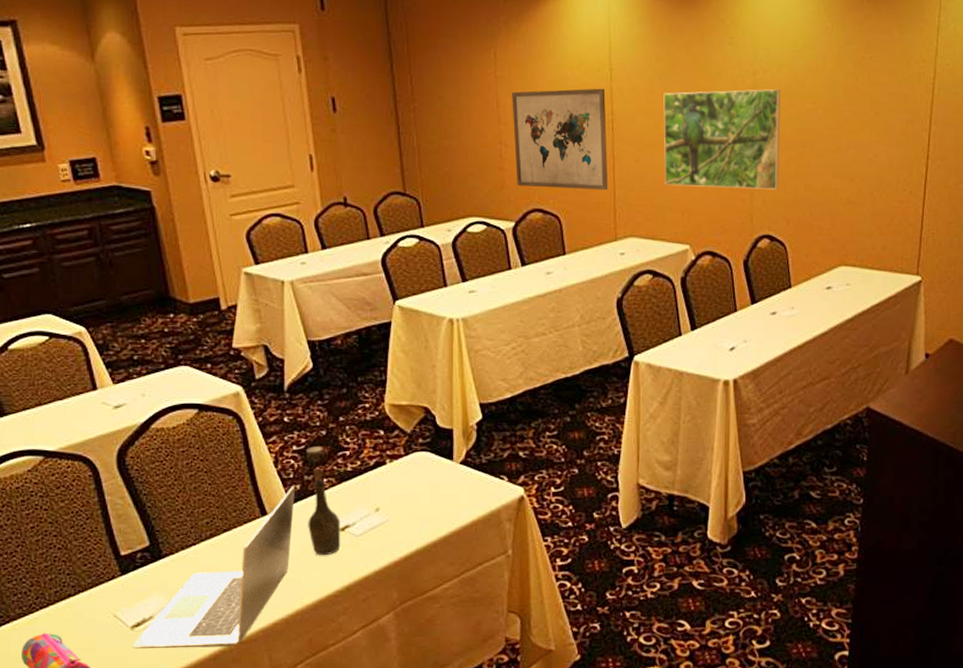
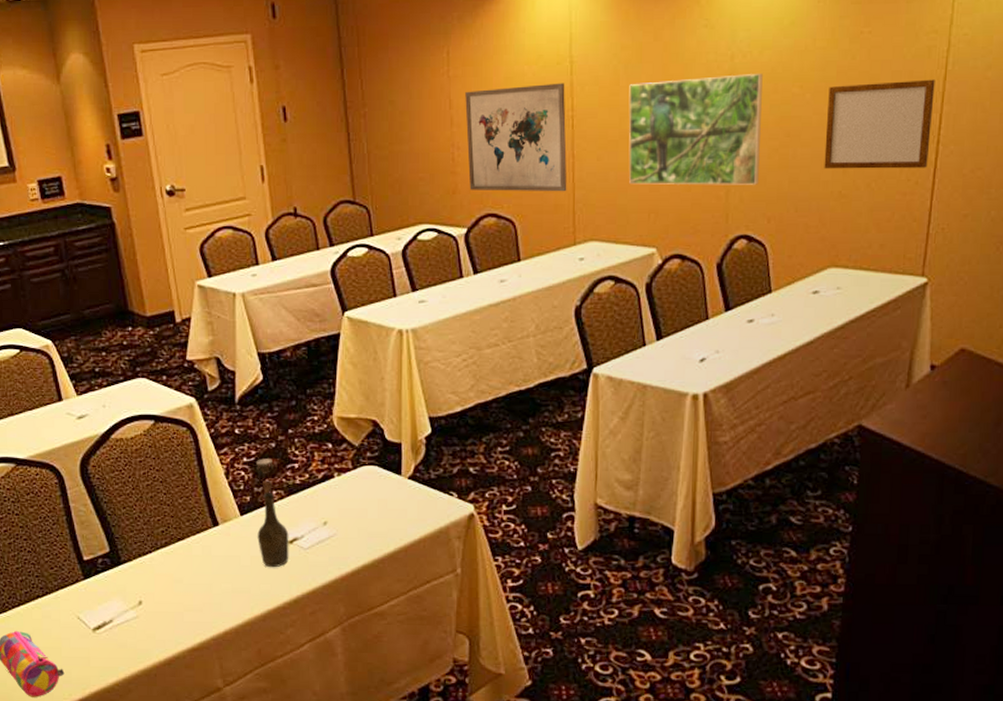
laptop: present [132,486,296,649] -> none [93,497,246,653]
writing board: none [834,102,924,180] -> present [824,79,935,169]

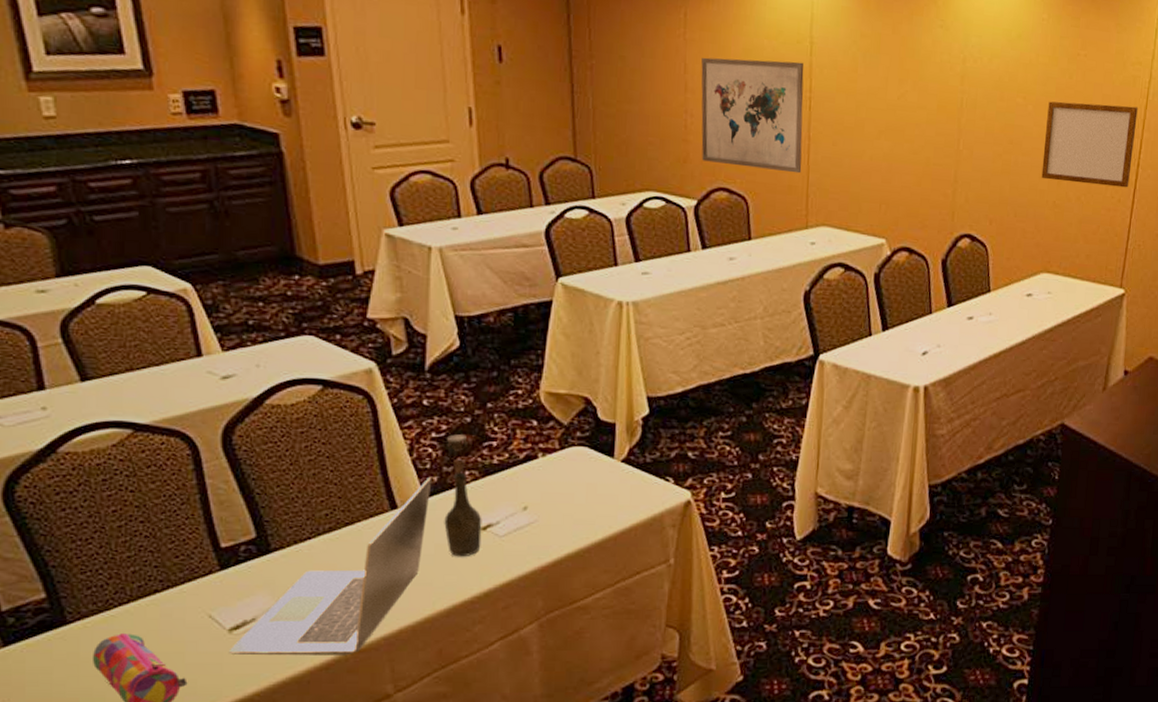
laptop: none [93,497,246,653] -> present [228,477,432,656]
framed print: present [629,74,763,186] -> none [863,73,991,187]

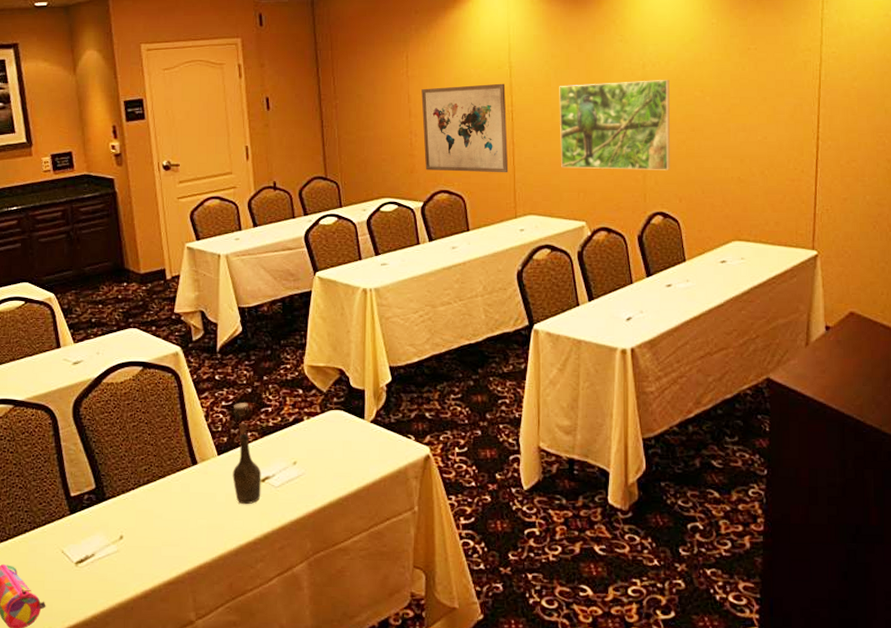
laptop: present [228,477,432,656] -> none [75,438,223,587]
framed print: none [863,73,991,187] -> present [559,80,670,170]
writing board: present [1041,101,1138,188] -> none [724,87,812,159]

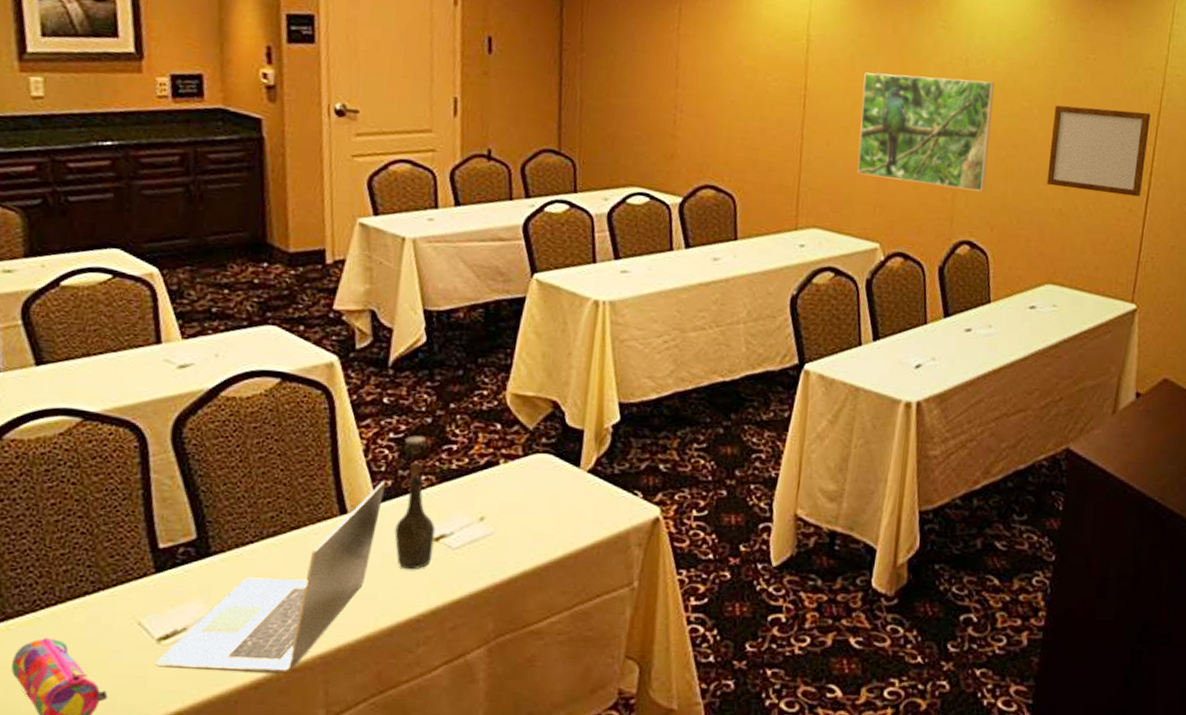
laptop: none [75,438,223,587] -> present [154,481,386,674]
wall art: present [421,83,509,173] -> none [689,52,800,173]
writing board: none [724,87,812,159] -> present [1047,105,1151,197]

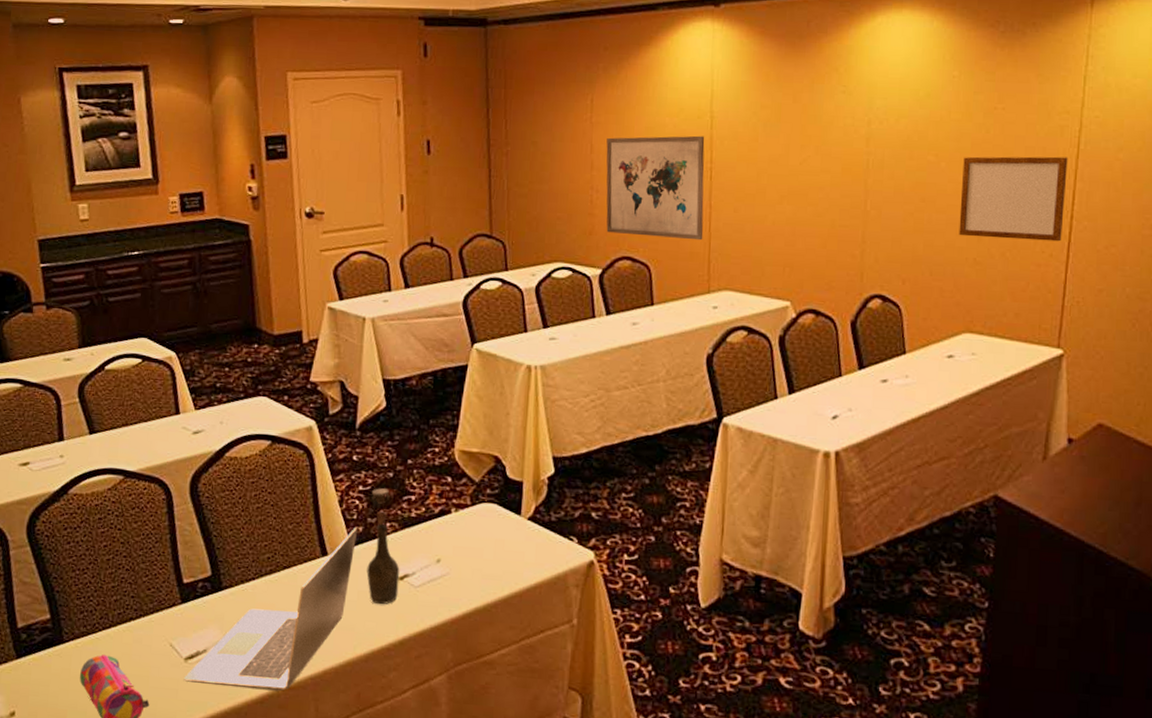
wall art: none [689,52,800,173] -> present [606,135,705,241]
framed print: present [857,72,995,192] -> none [765,139,899,247]

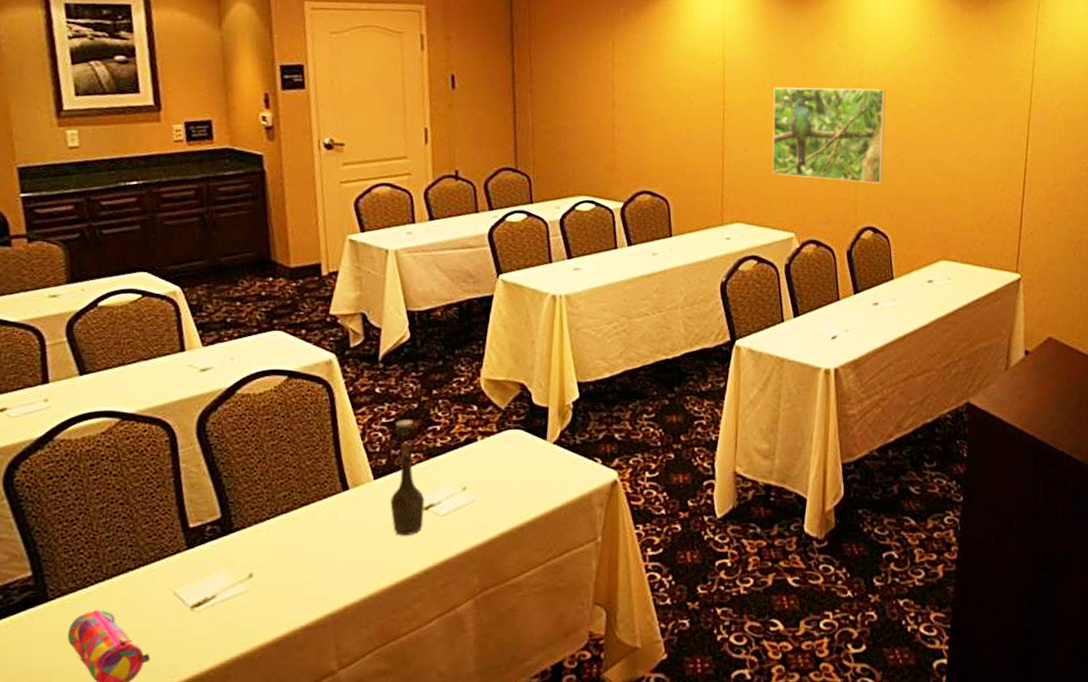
laptop: present [183,527,358,691] -> none [189,460,381,632]
wall art: present [606,135,705,241] -> none [627,78,718,177]
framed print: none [765,139,899,247] -> present [772,87,886,184]
writing board: present [959,156,1068,242] -> none [936,106,1023,181]

